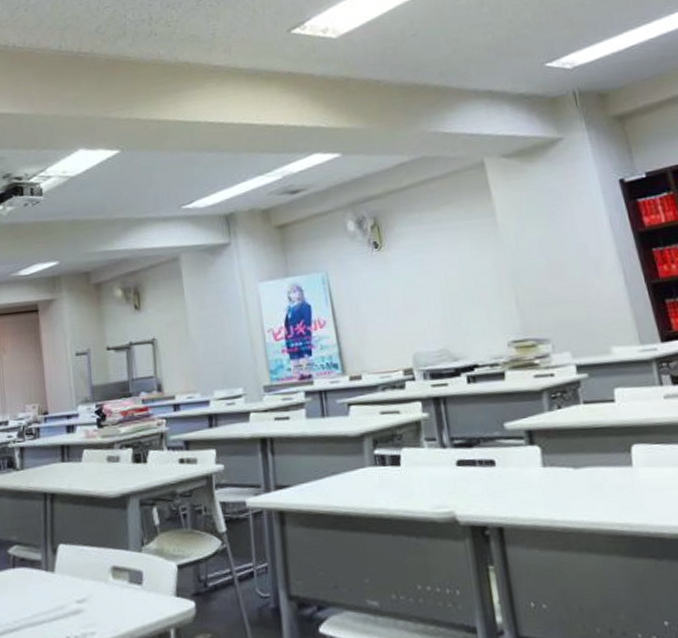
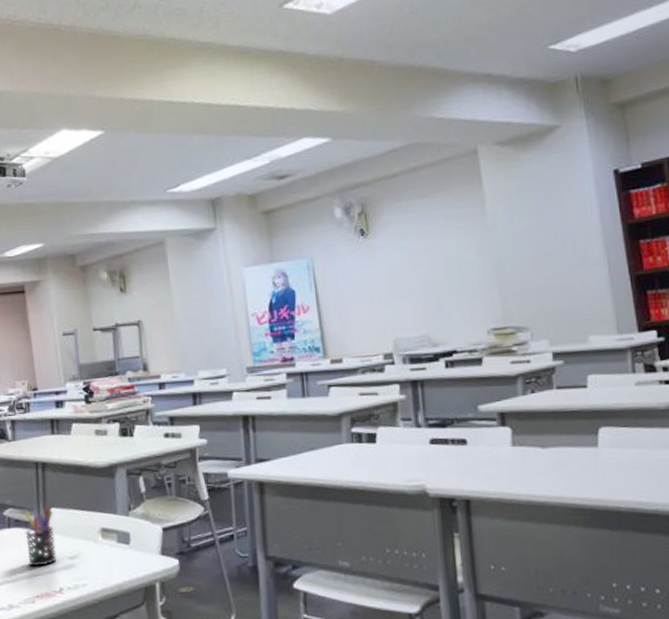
pen holder: none [30,542,64,613] -> present [24,506,57,567]

